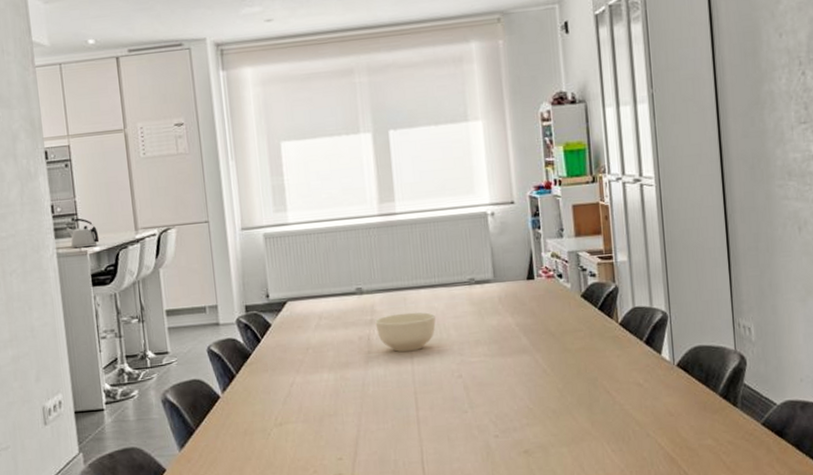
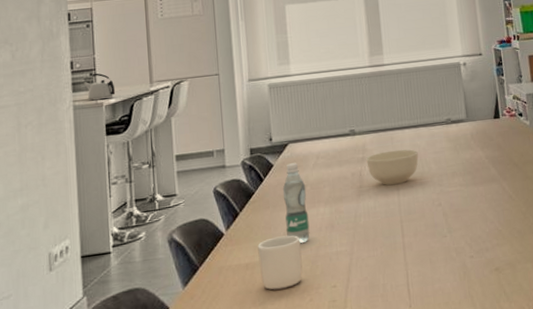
mug: none [256,401,306,459] -> present [257,235,303,291]
bottle: none [281,323,313,412] -> present [282,162,310,244]

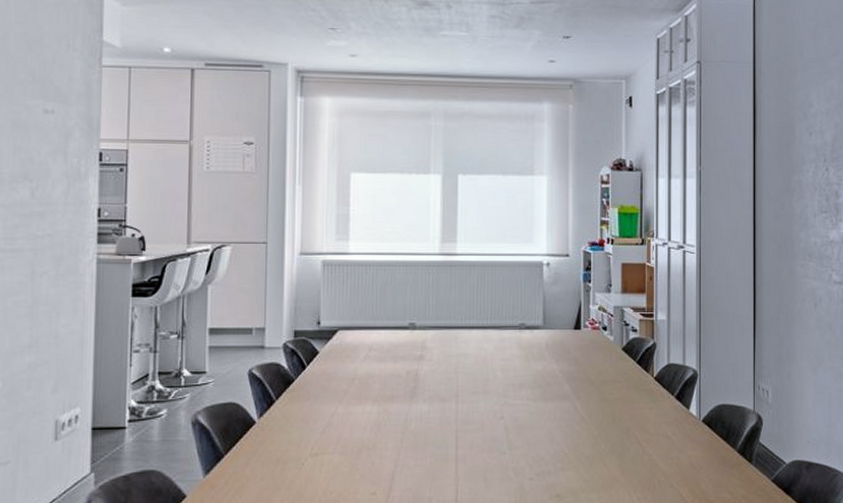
mug: present [257,235,303,291] -> none [292,431,341,490]
bottle: present [282,162,310,244] -> none [326,352,354,443]
bowl: present [366,149,419,186] -> none [425,351,484,390]

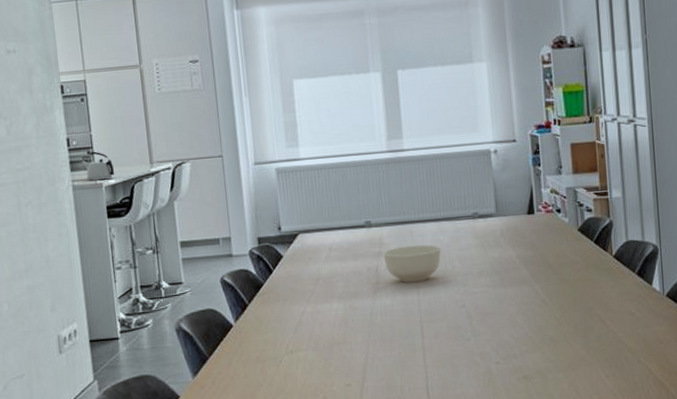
bowl: none [425,351,484,390] -> present [383,244,441,283]

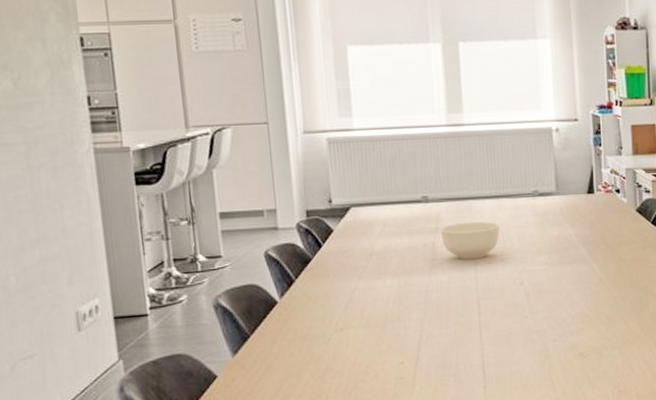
kettle: present [82,151,115,181] -> none [105,112,145,144]

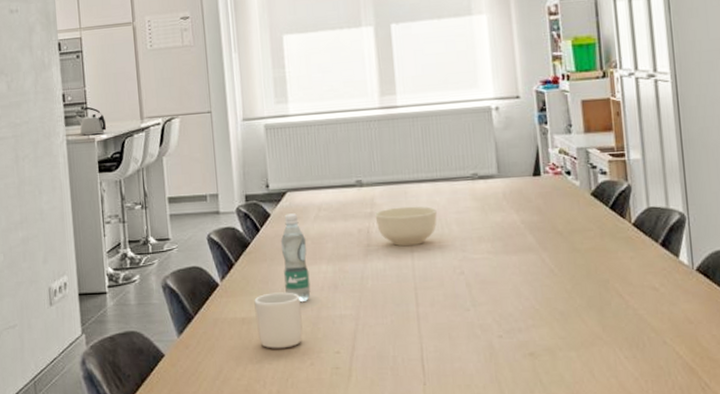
kettle: none [105,112,145,144] -> present [76,106,107,136]
mug: none [316,307,367,364] -> present [254,292,303,349]
bottle: none [344,229,375,317] -> present [280,213,311,303]

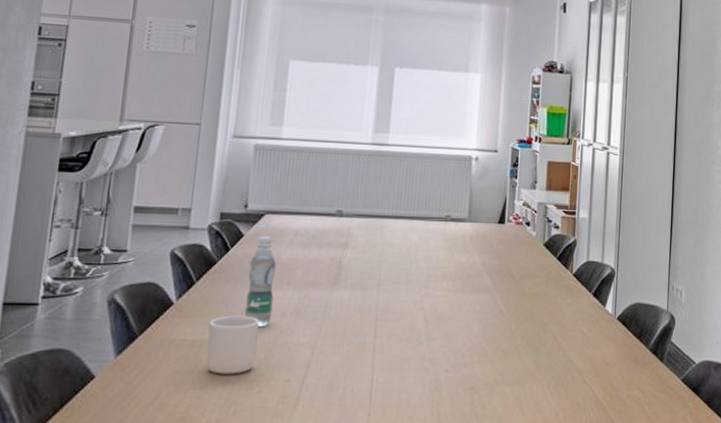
kettle: present [76,106,107,136] -> none [43,99,79,130]
bowl: present [375,206,437,247] -> none [349,240,408,279]

